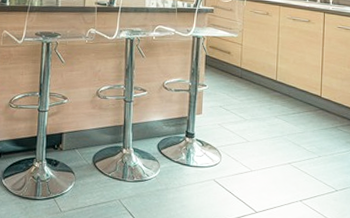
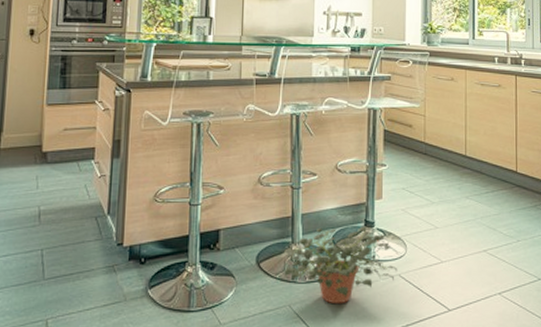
potted plant: none [115,136,213,201] -> present [283,226,398,304]

